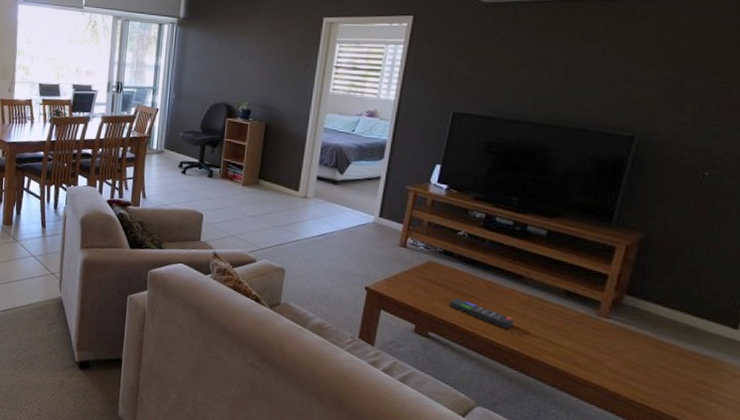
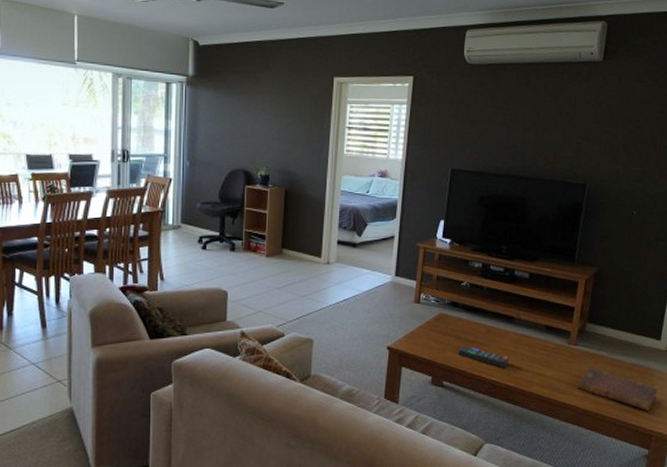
diary: none [606,347,730,411] -> present [577,368,658,411]

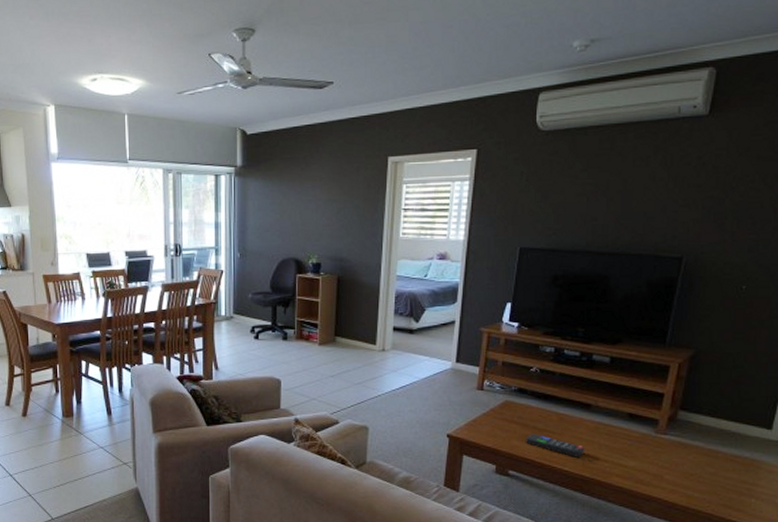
diary: present [577,368,658,411] -> none [665,459,766,506]

